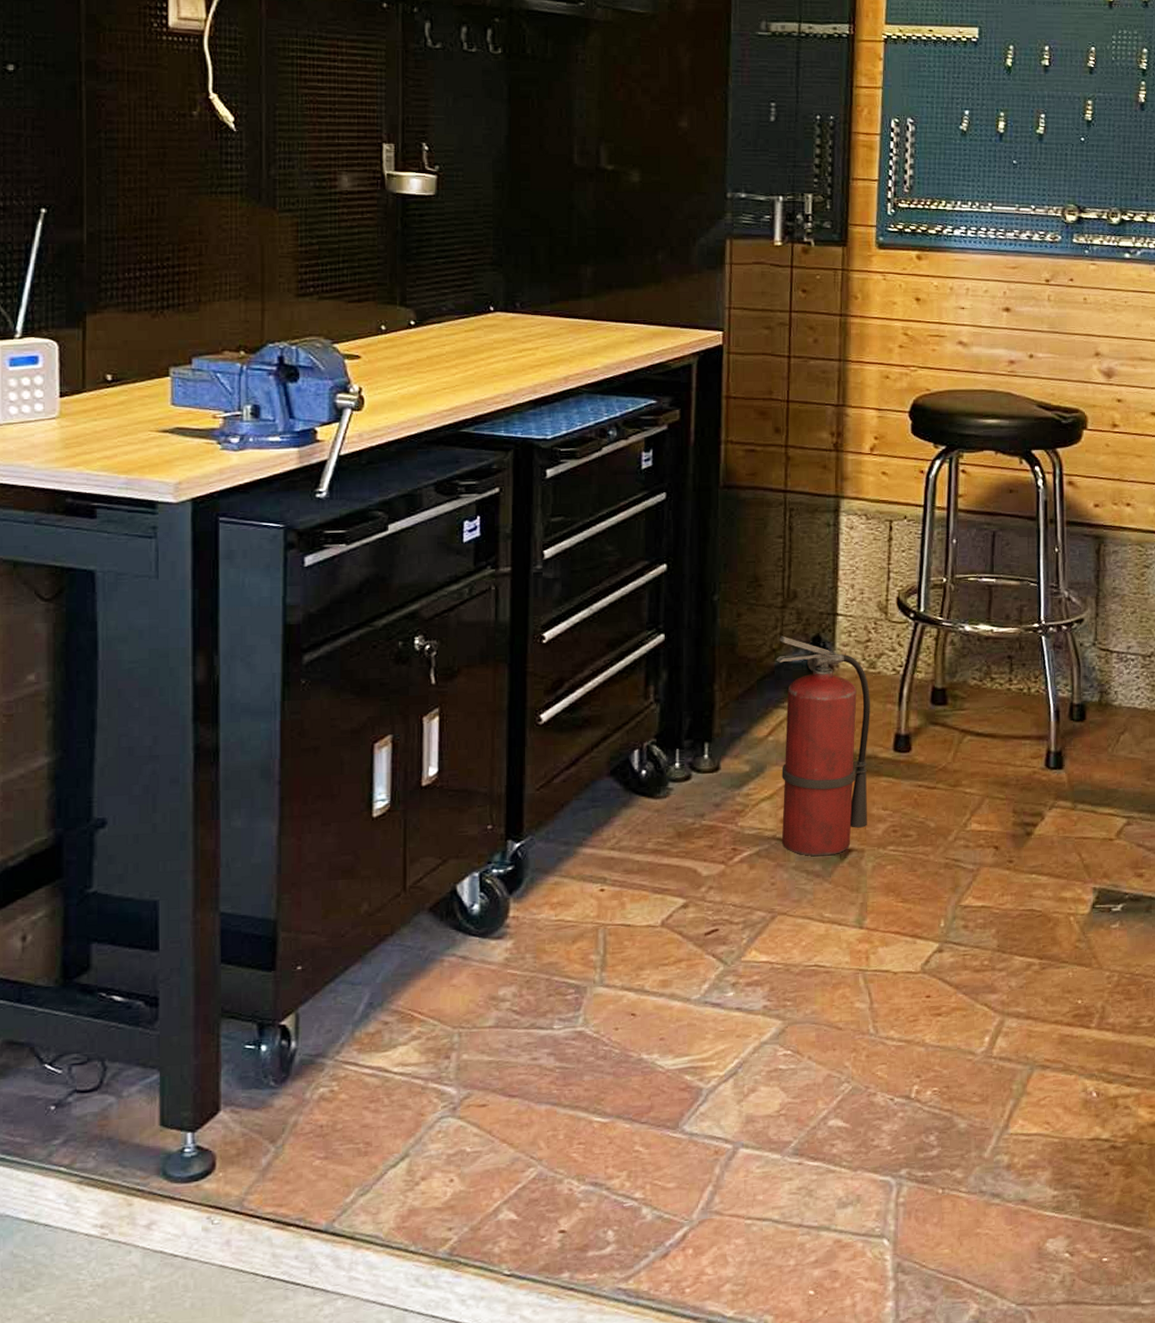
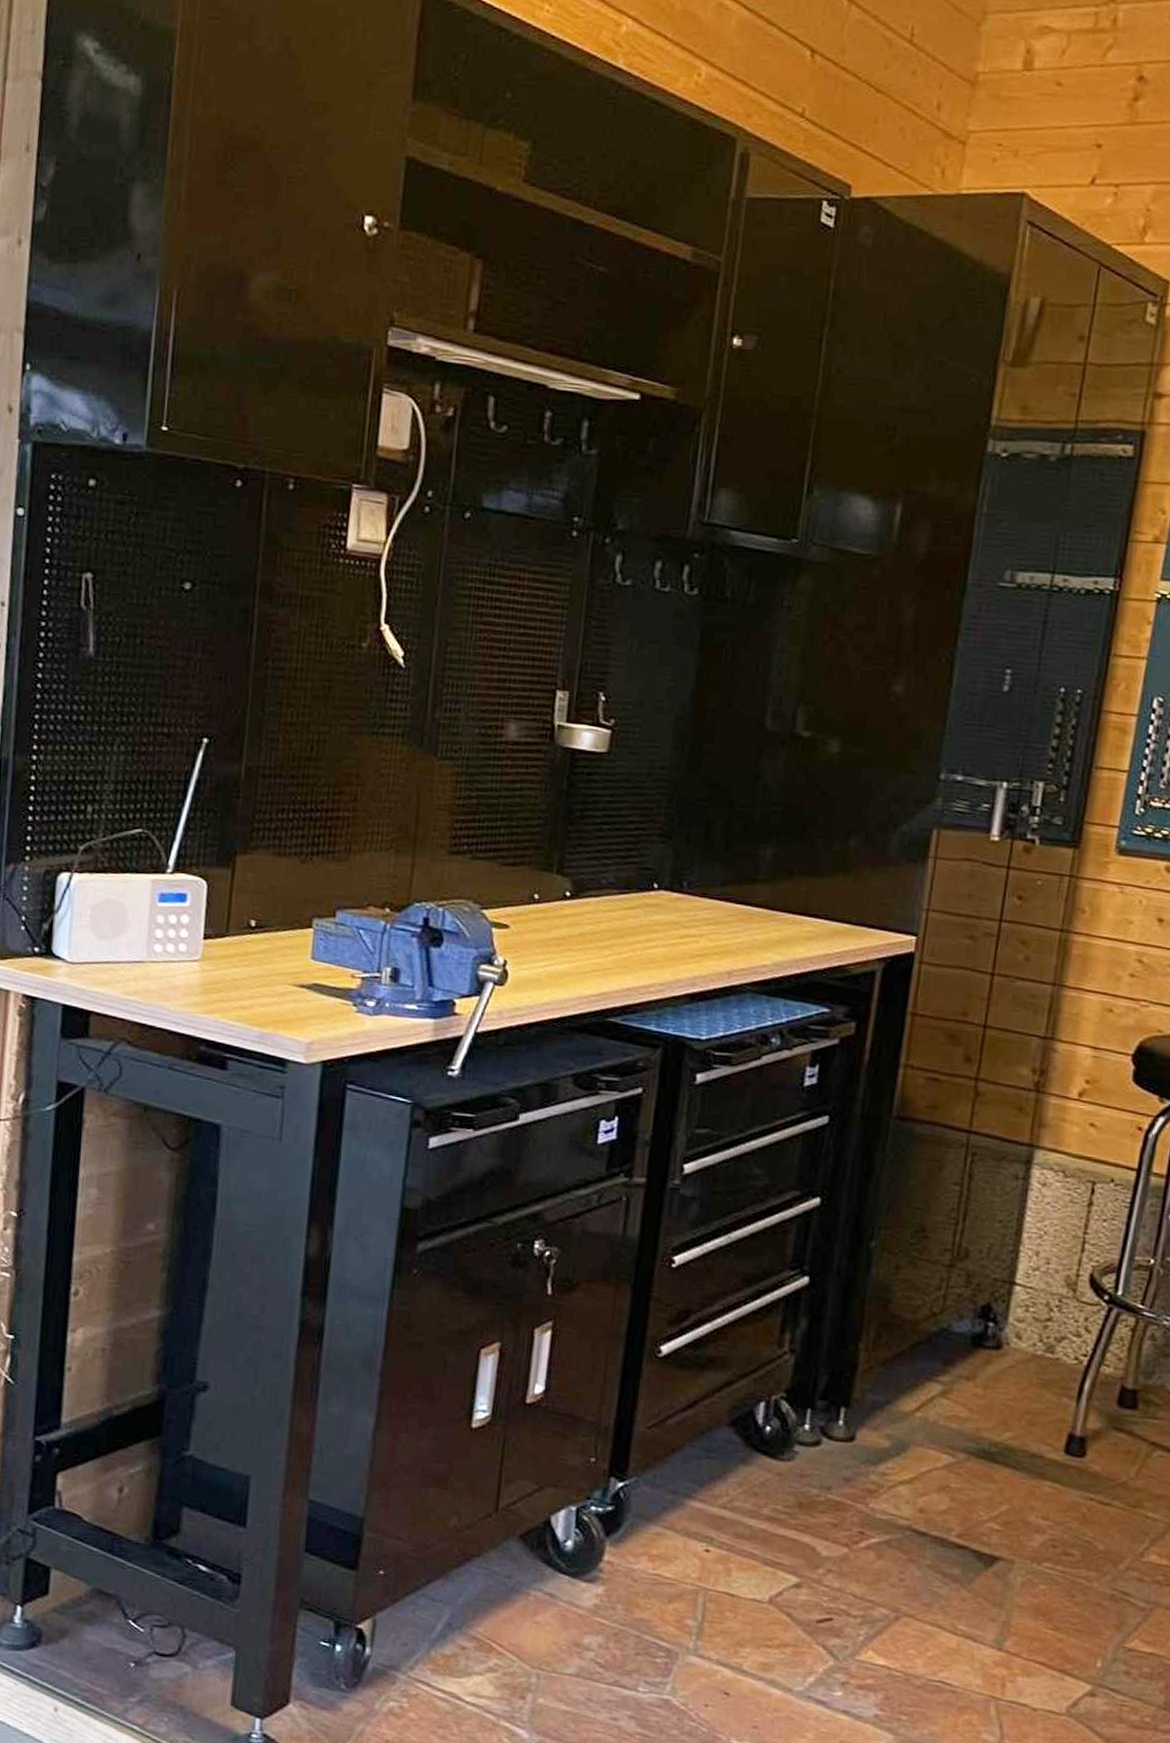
fire extinguisher: present [776,636,870,857] -> none [918,1298,1044,1561]

